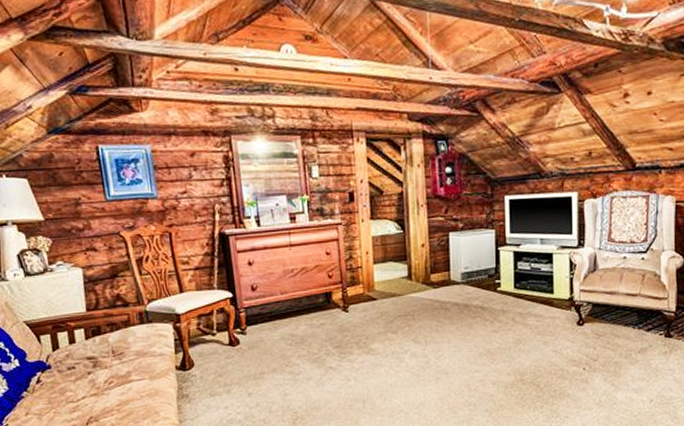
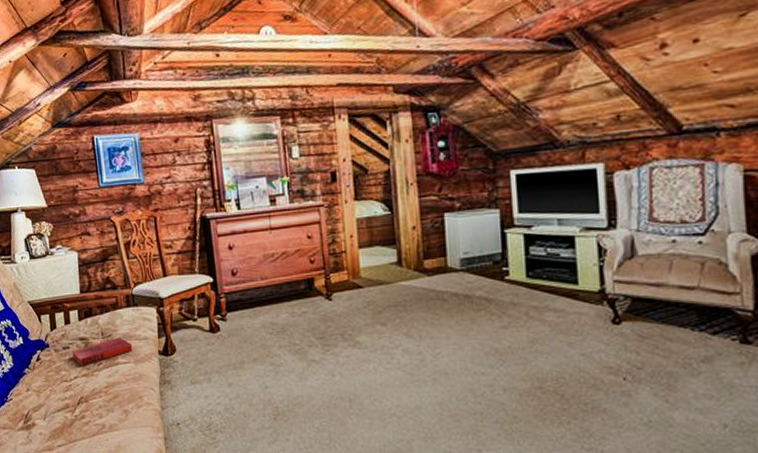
hardback book: none [78,354,148,386] -> present [72,337,133,366]

